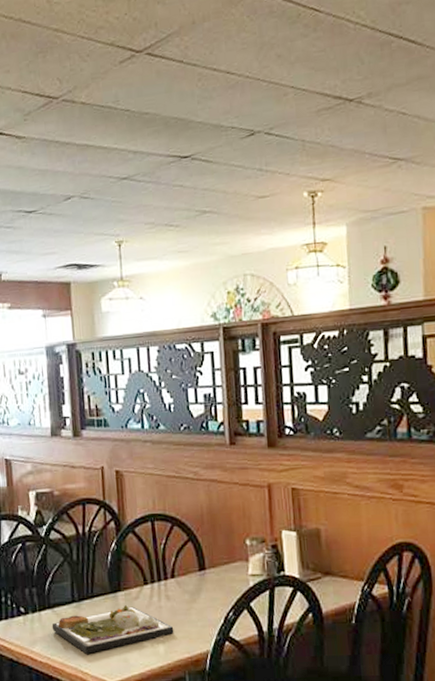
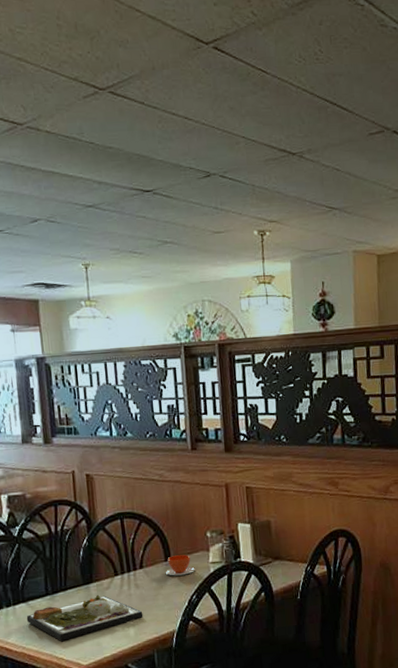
teacup: none [199,564,232,589] -> present [165,554,195,576]

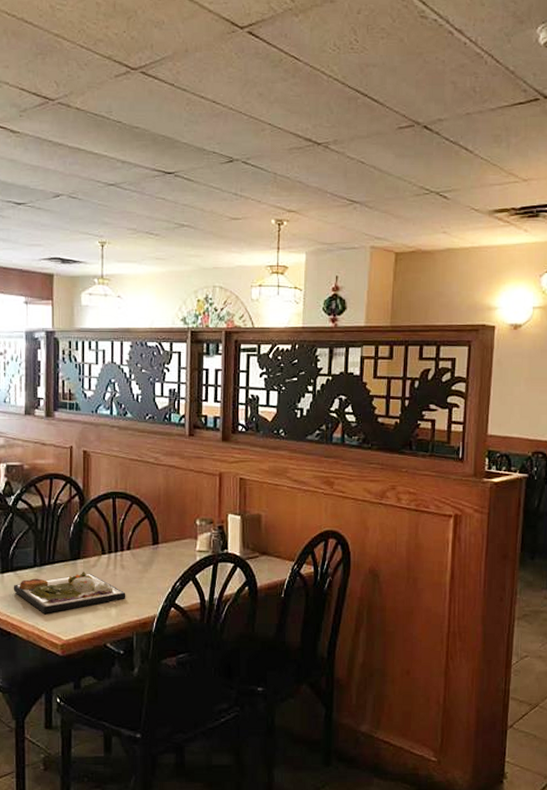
teacup: present [165,554,195,576] -> none [151,540,181,561]

